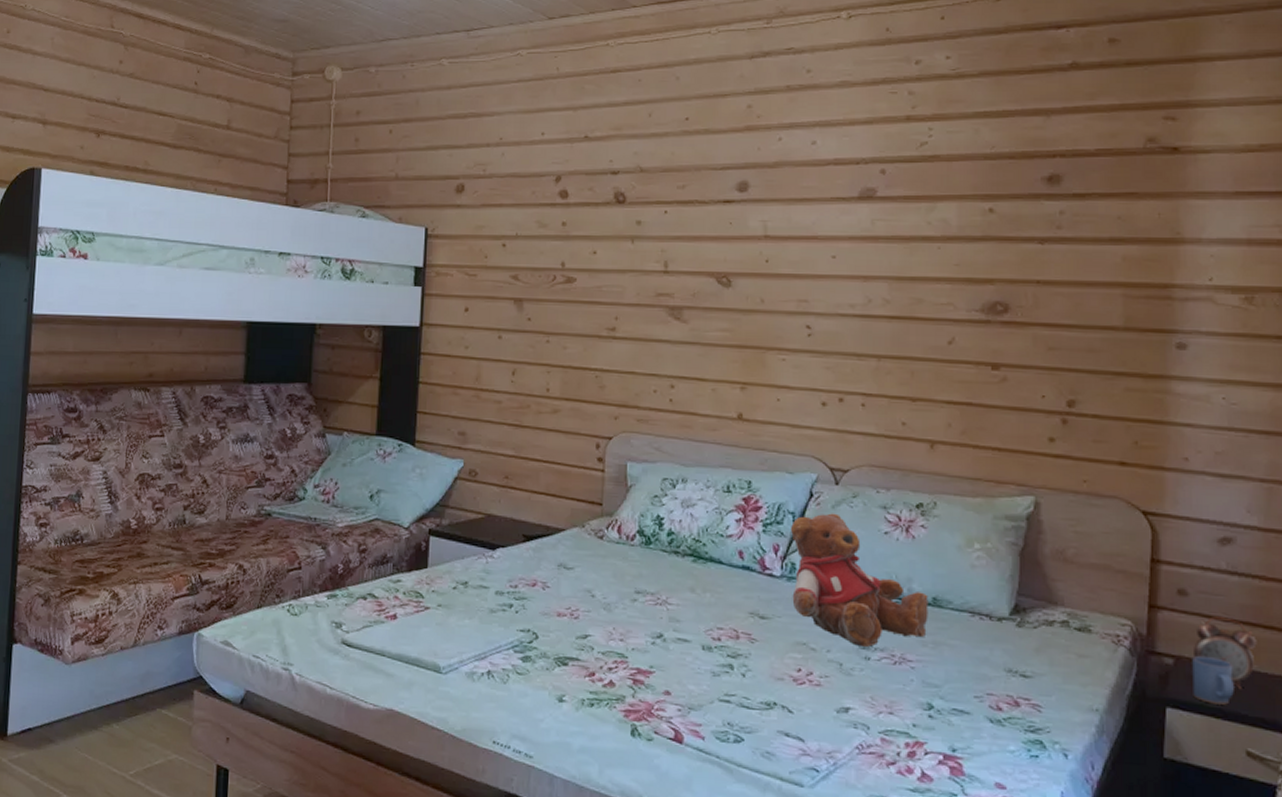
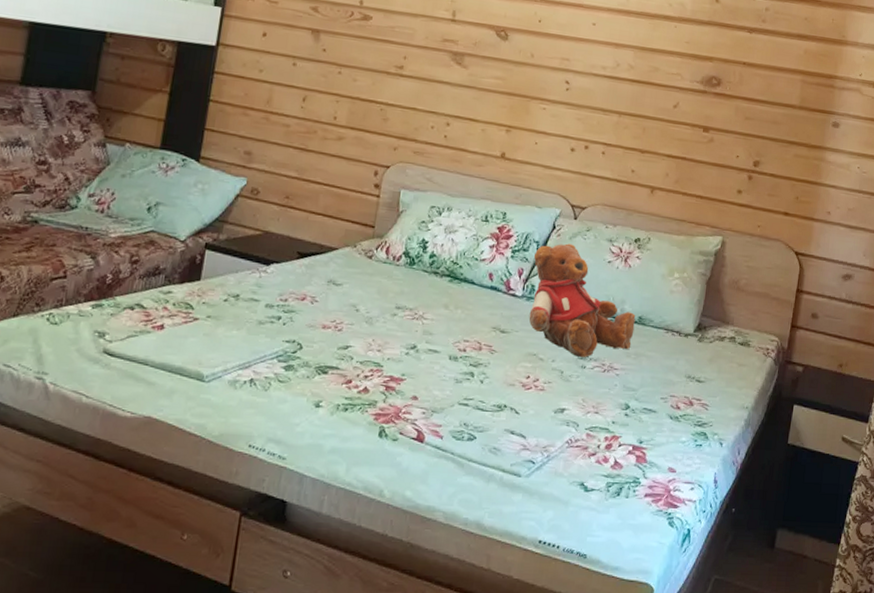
mug: present [1192,655,1234,705] -> none [812,364,841,402]
alarm clock: present [1194,616,1257,690] -> none [816,335,858,391]

